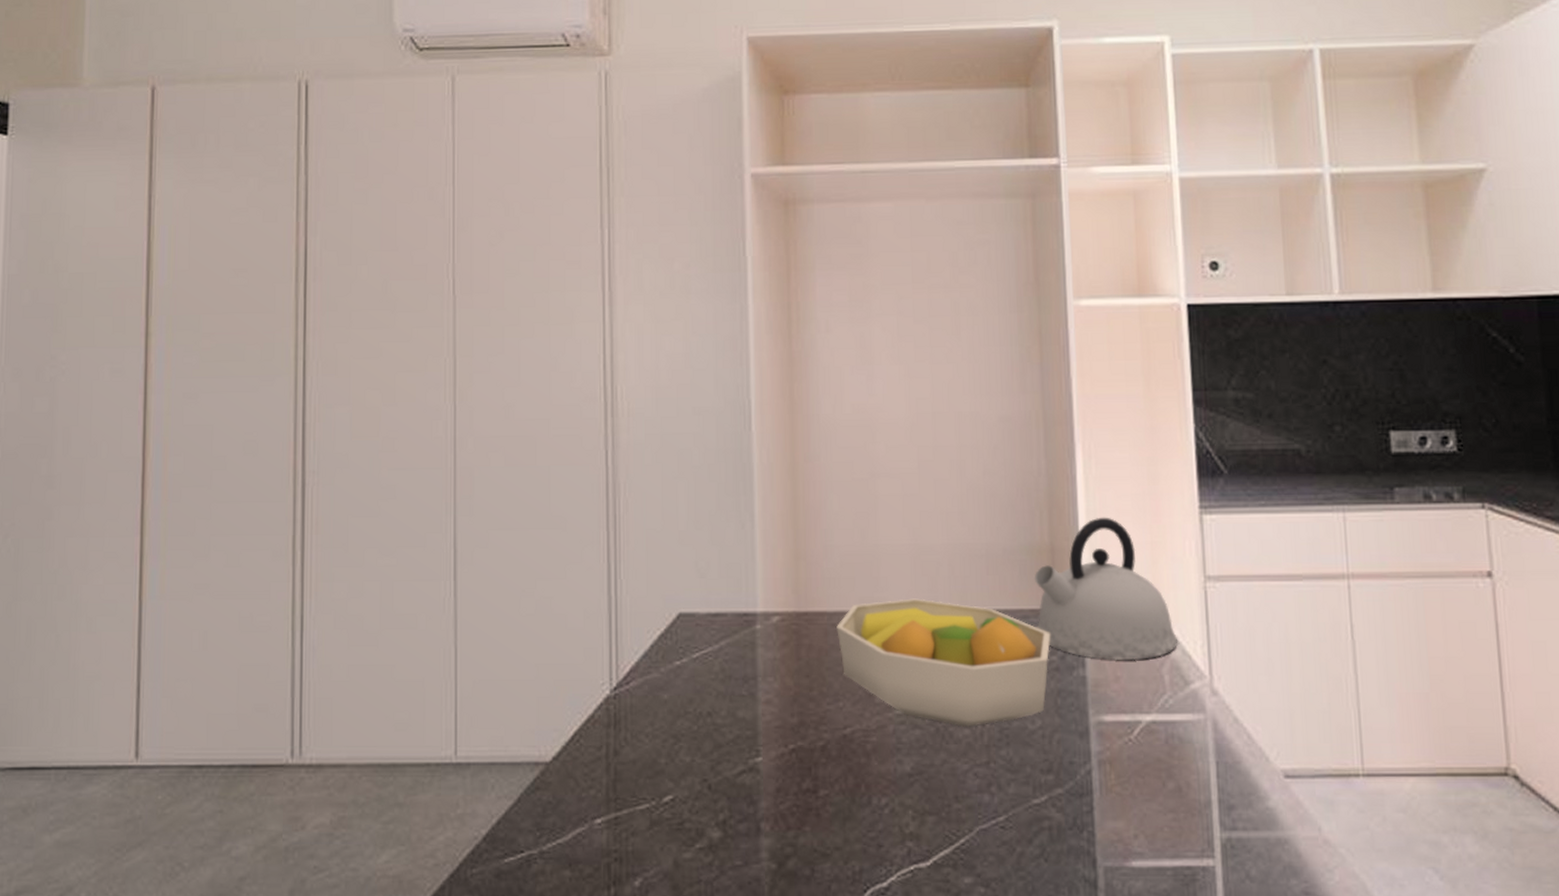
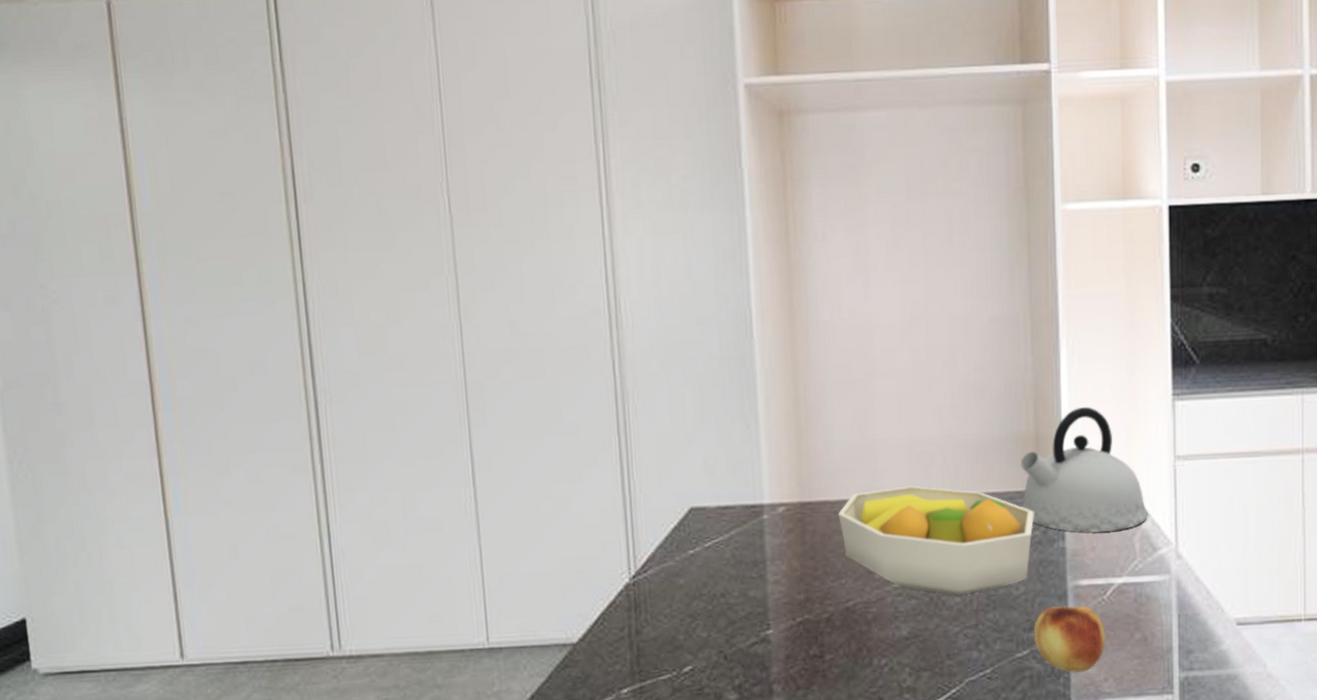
fruit: none [1051,744,1134,825] -> present [1033,605,1105,672]

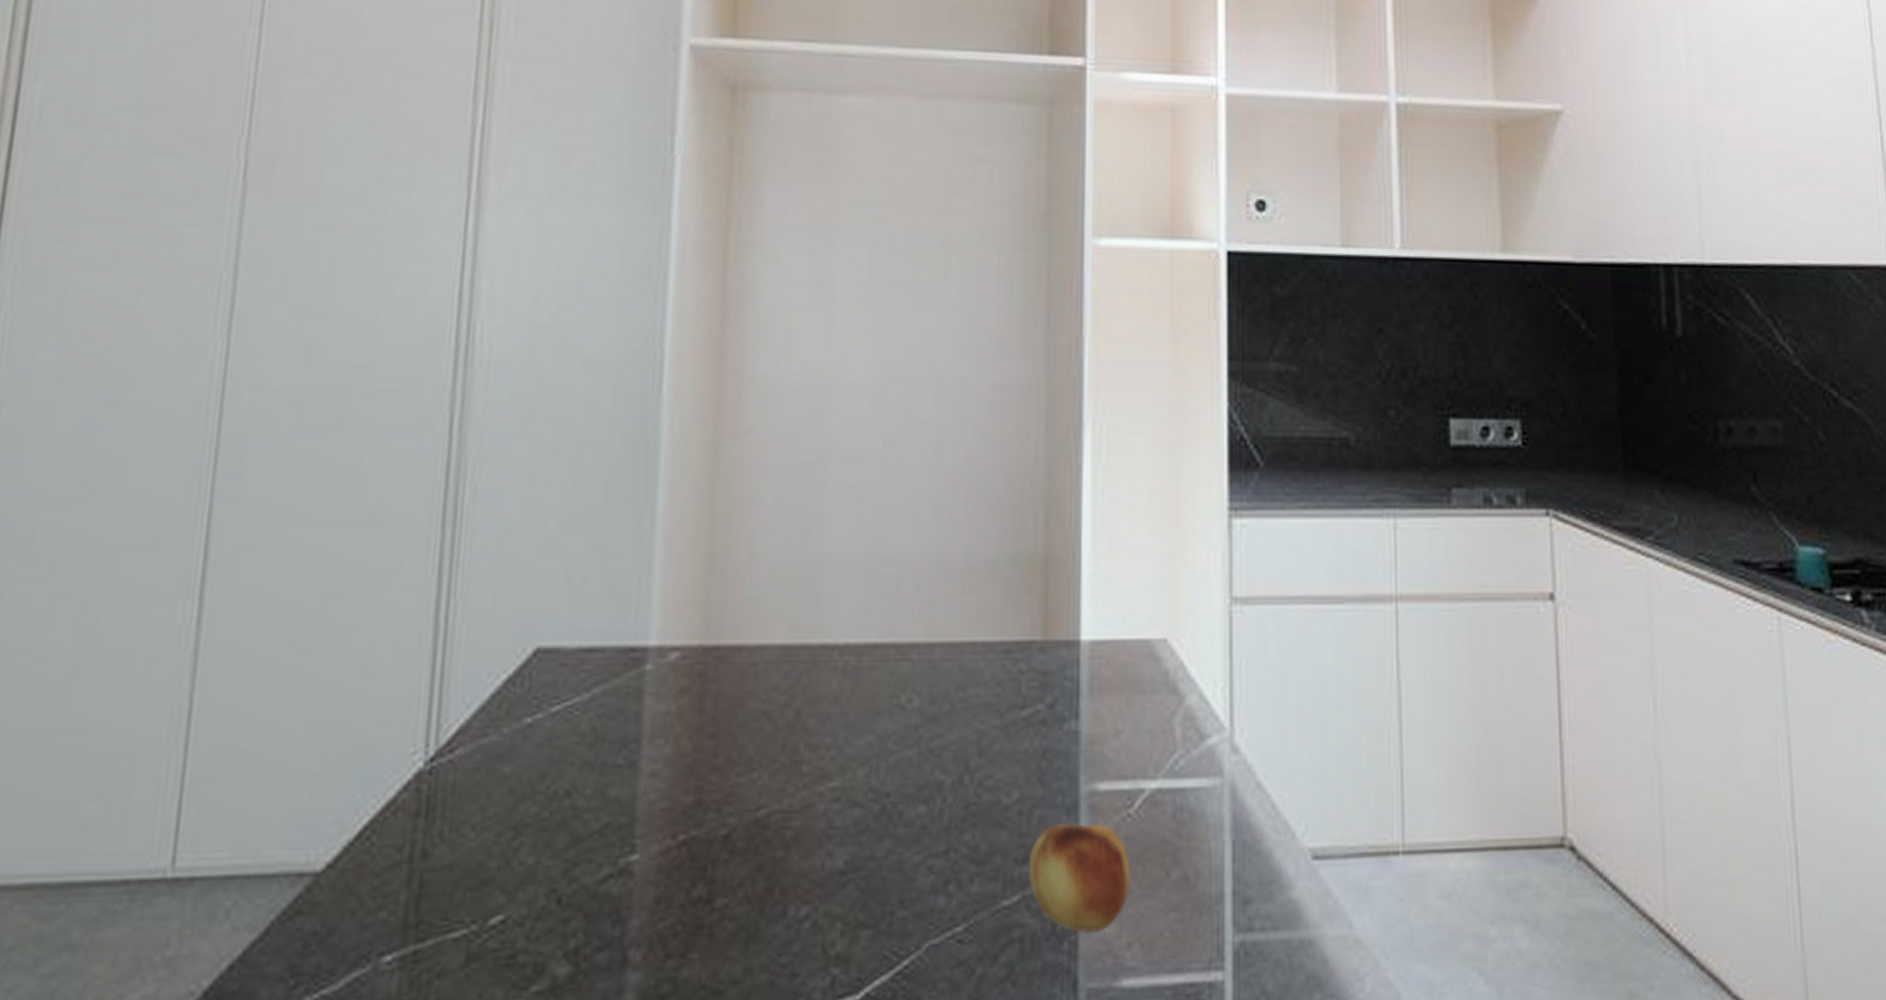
fruit bowl: present [838,485,1034,596] -> none [757,626,1038,805]
kettle: present [1020,406,1148,533] -> none [1020,519,1194,710]

